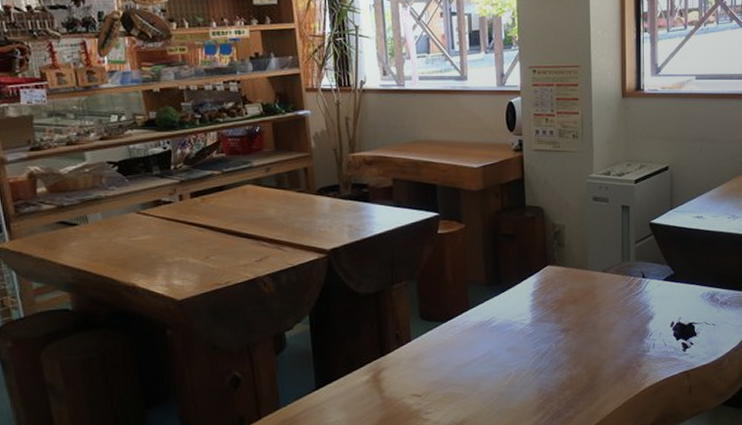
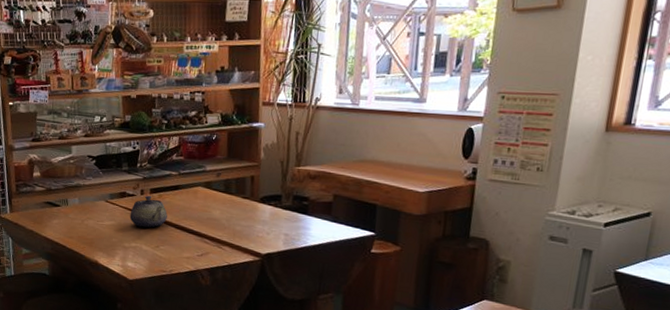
teapot: none [169,200,215,237] -> present [129,195,168,228]

